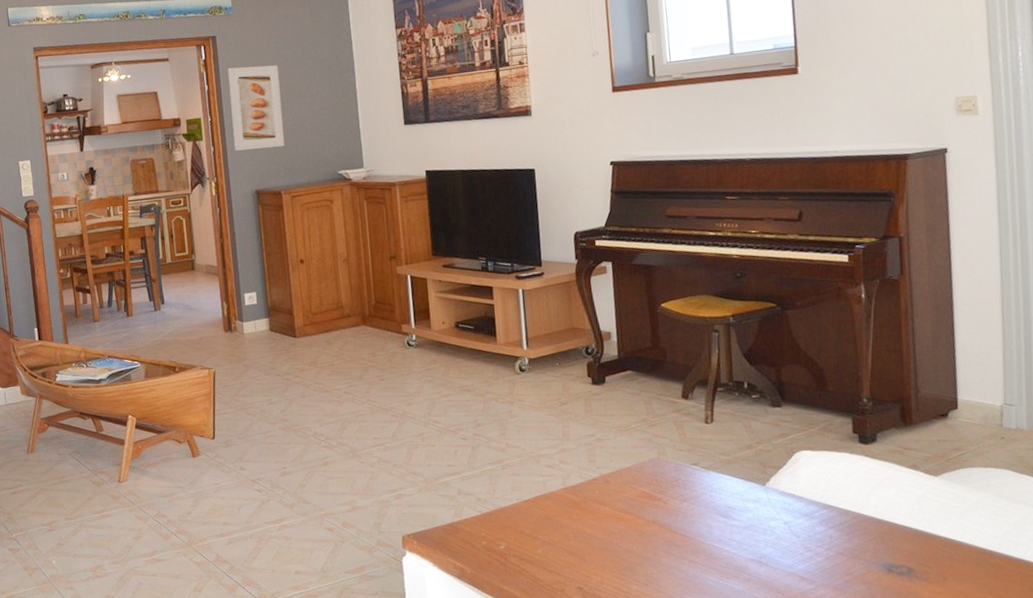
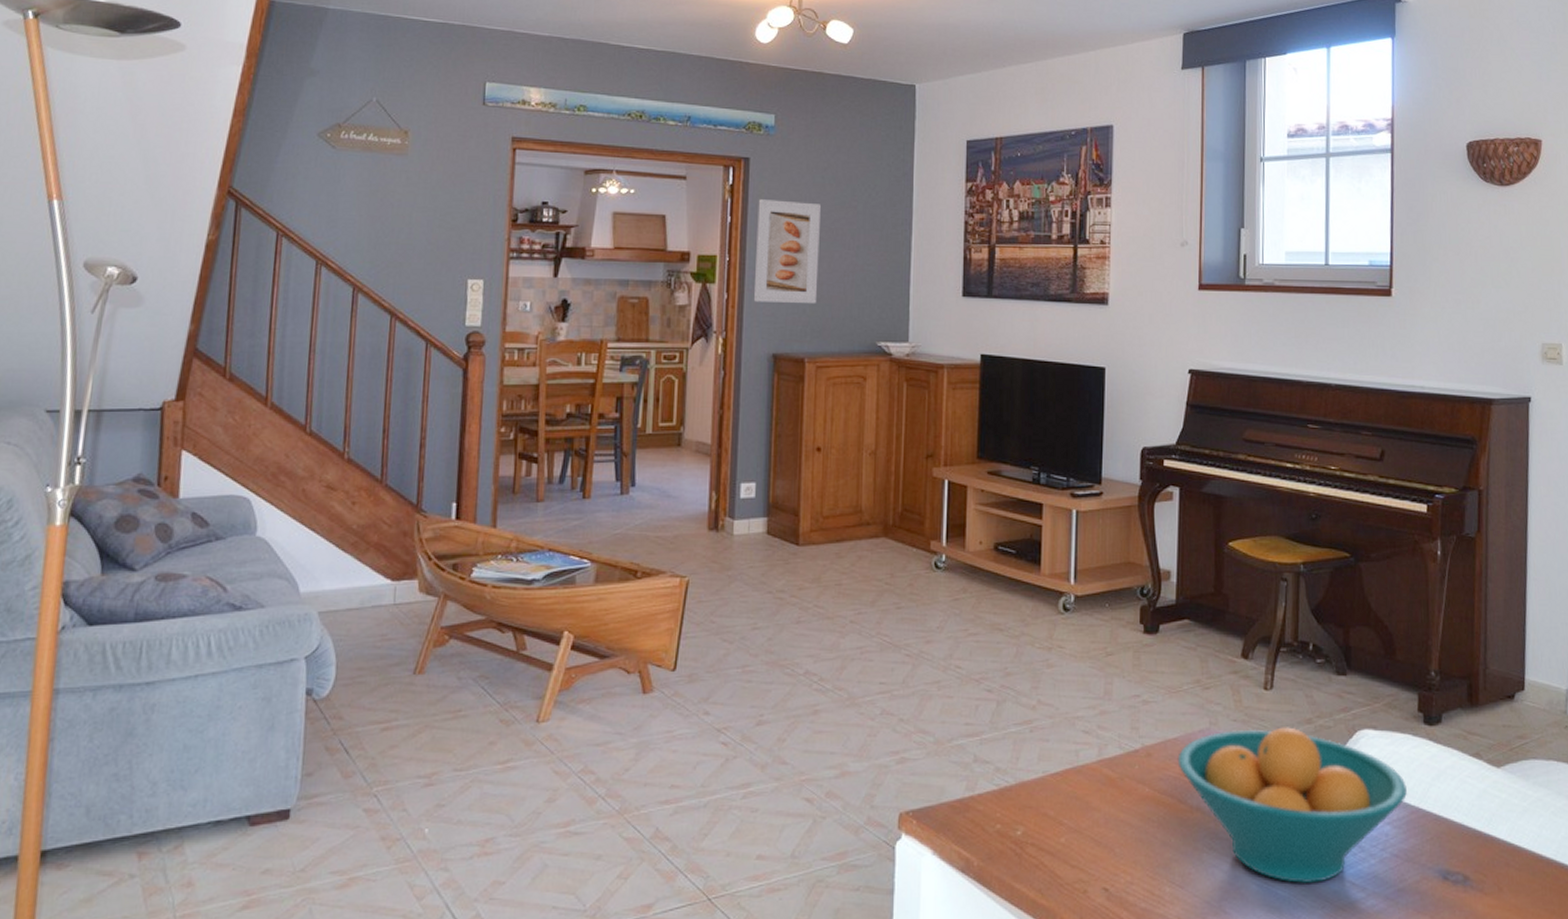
fruit bowl: none [632,452,848,579] -> present [1177,727,1407,884]

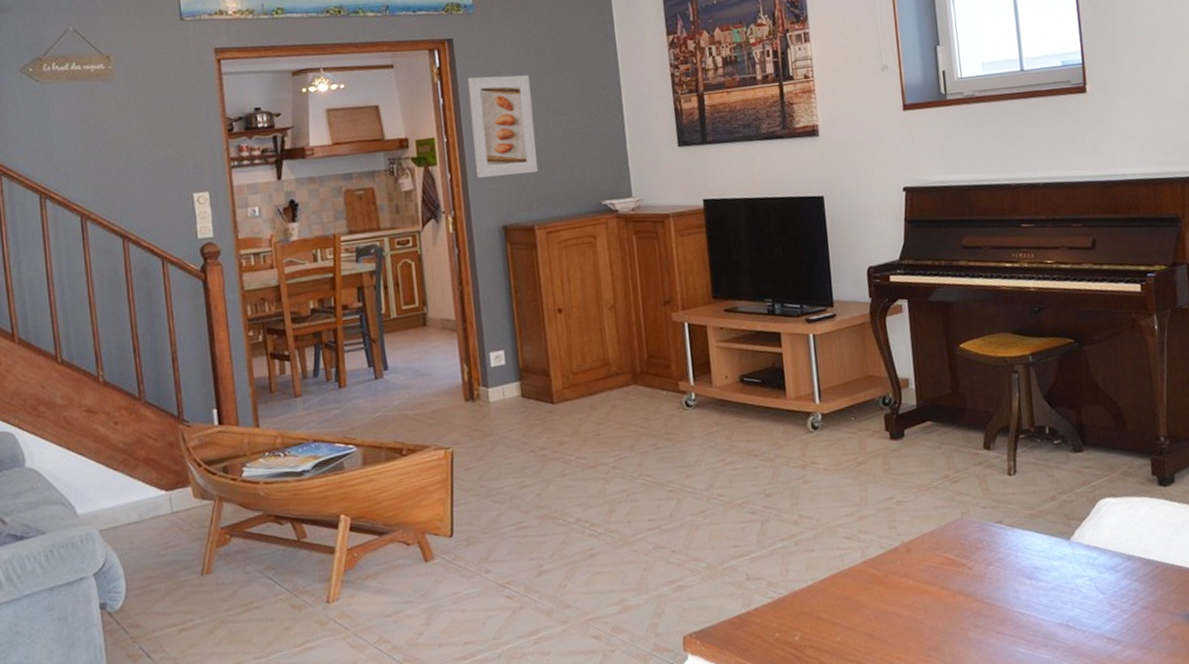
fruit bowl: present [1177,727,1407,884] -> none [935,505,1150,647]

